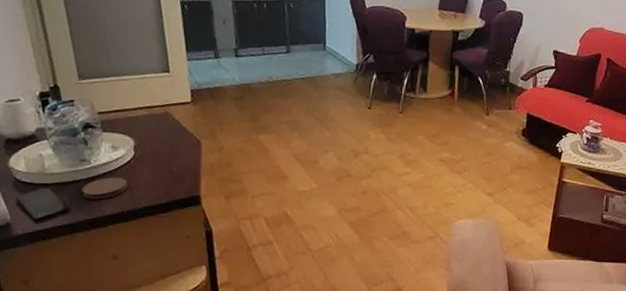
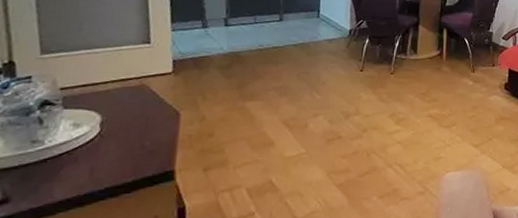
coaster: present [82,177,127,200] -> none [29,157,88,185]

